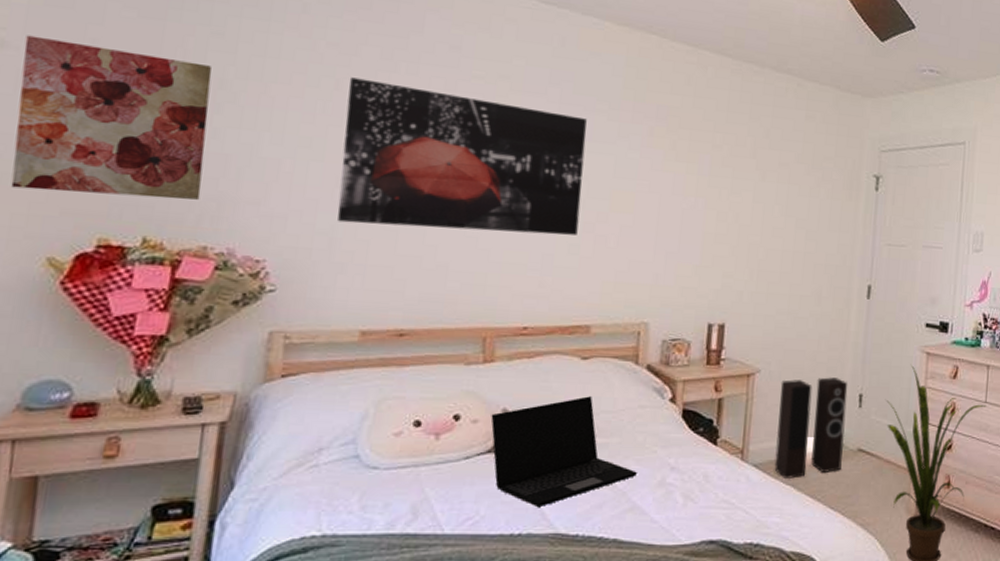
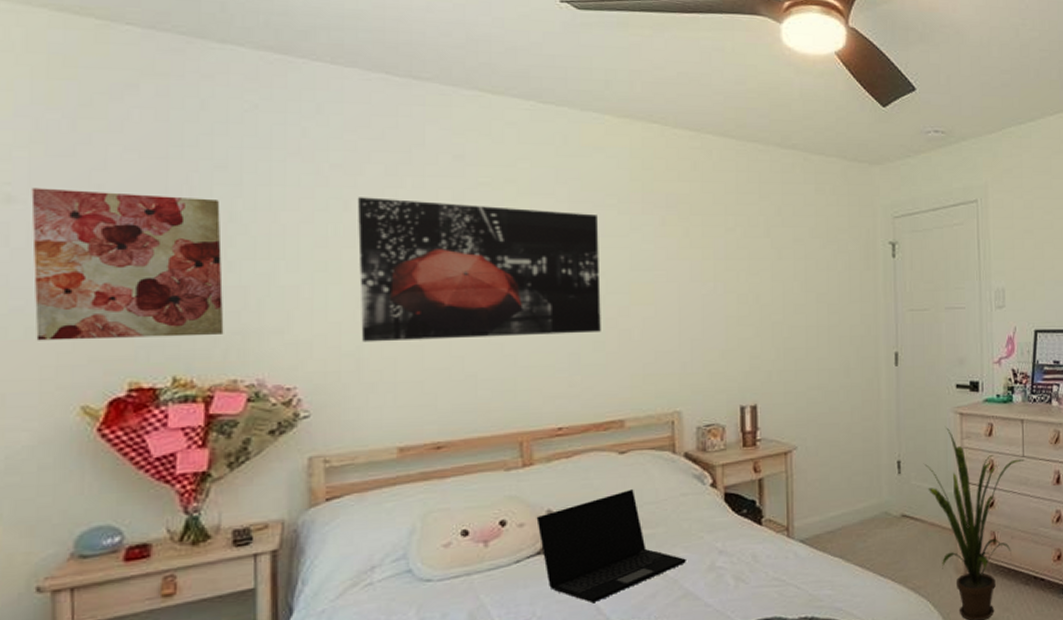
speaker: present [774,377,848,479] -> none [818,447,888,551]

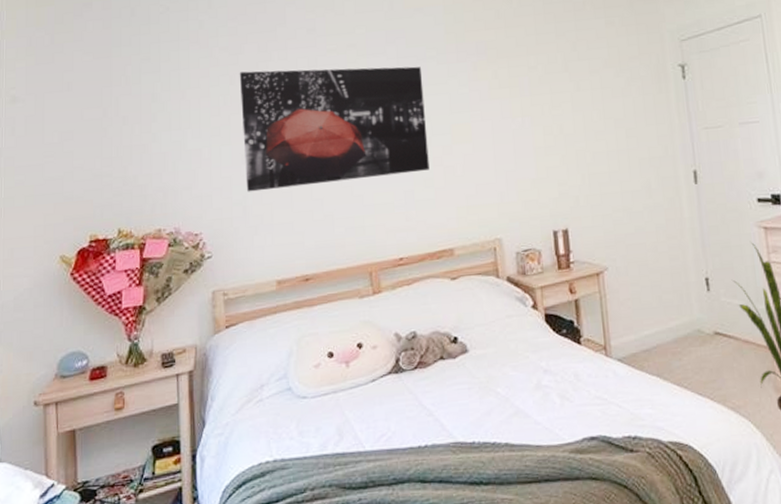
wall art: present [31,187,224,341] -> none [27,85,151,206]
laptop: present [536,489,686,604] -> none [386,312,515,420]

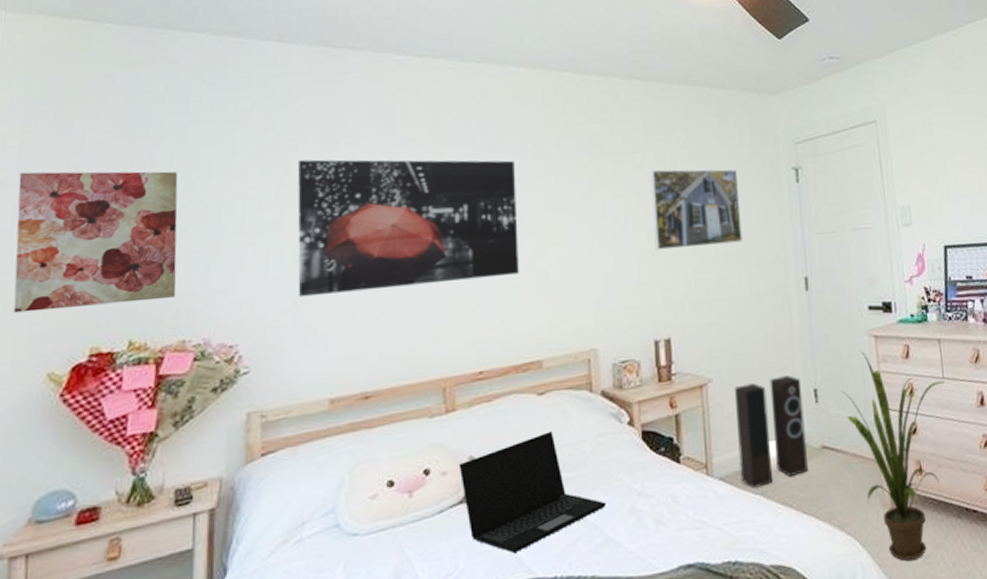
wall art: none [27,85,151,206] -> present [13,171,178,313]
laptop: none [386,312,515,420] -> present [459,431,606,554]
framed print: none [543,68,632,147] -> present [650,169,742,250]
speaker: none [628,265,702,370] -> present [734,375,808,488]

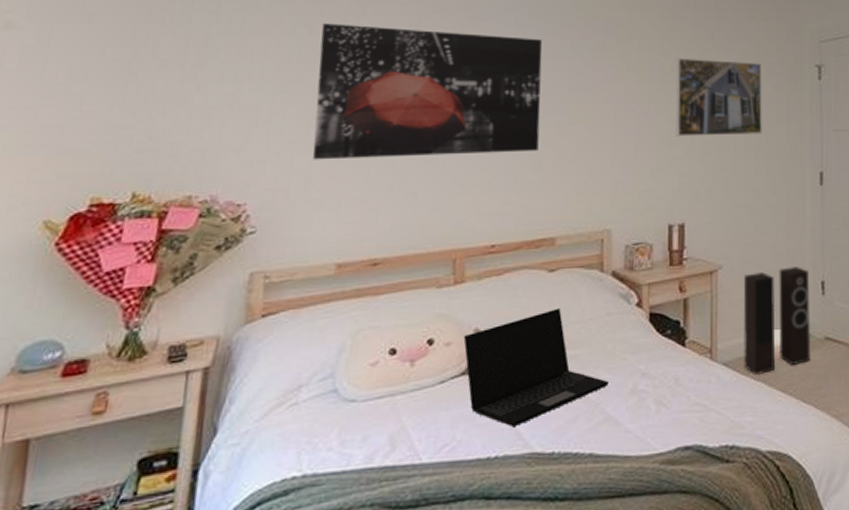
wall art: present [13,171,178,313] -> none [12,15,197,157]

